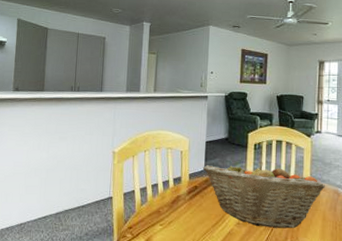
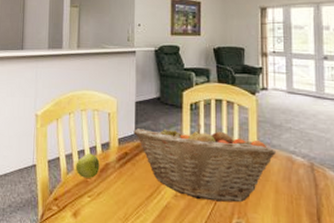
apple: none [149,187,172,209] -> present [76,154,100,178]

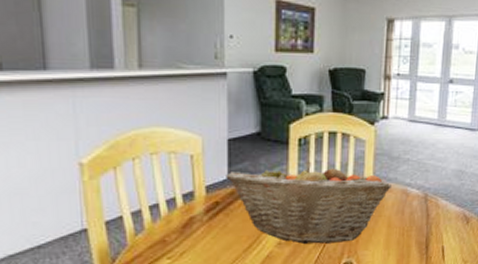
apple: present [76,154,100,178] -> none [147,208,182,237]

